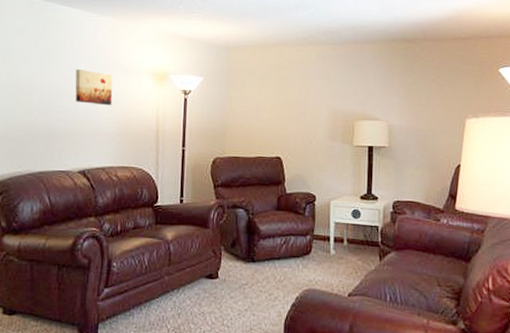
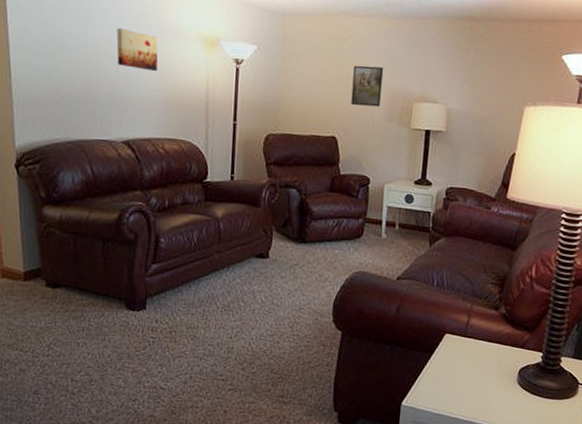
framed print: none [294,89,324,127] -> present [351,65,384,107]

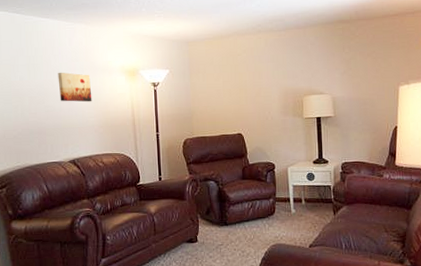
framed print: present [351,65,384,107] -> none [250,72,276,106]

